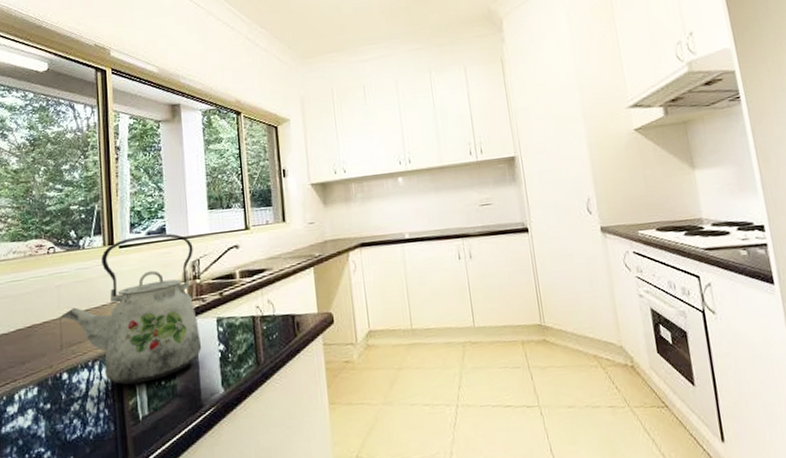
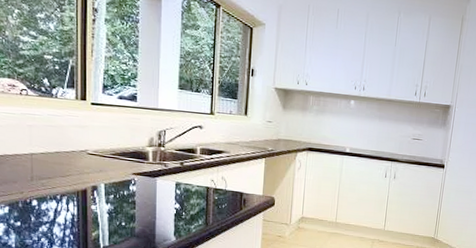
kettle: present [60,233,202,385] -> none [31,97,161,221]

